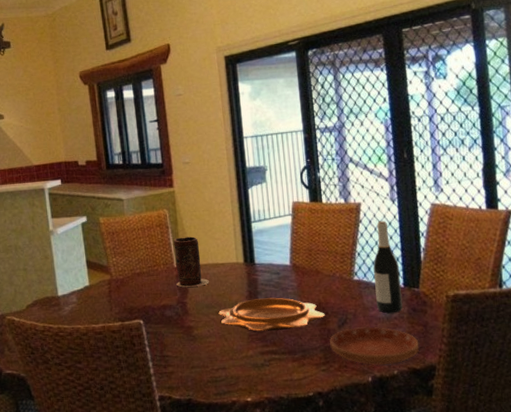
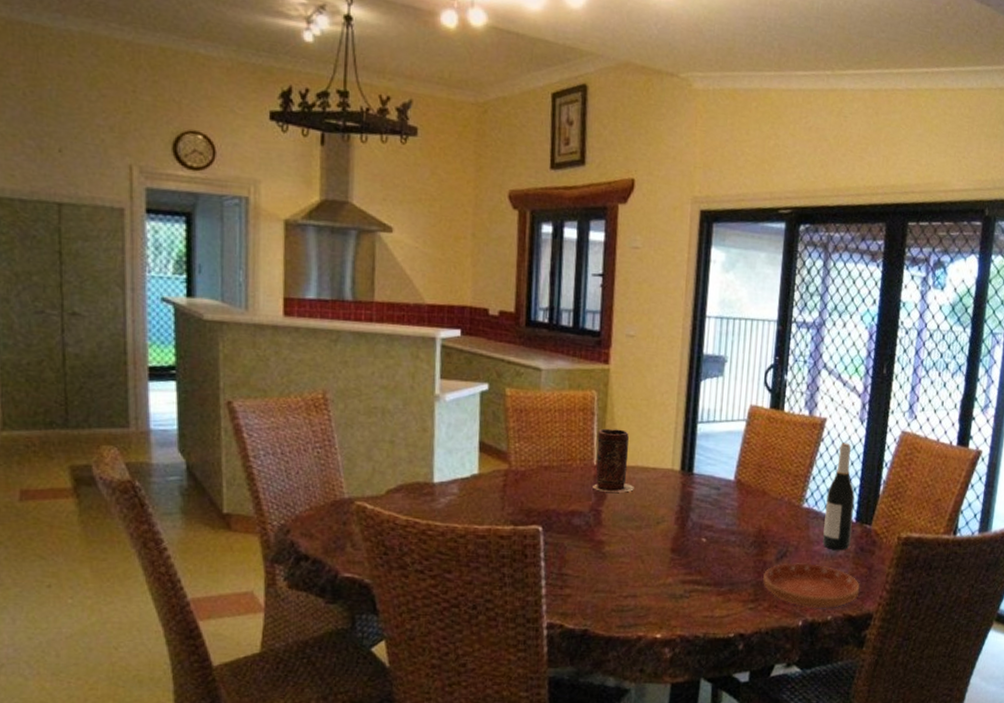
decorative bowl: present [218,297,325,332] -> none [639,516,764,558]

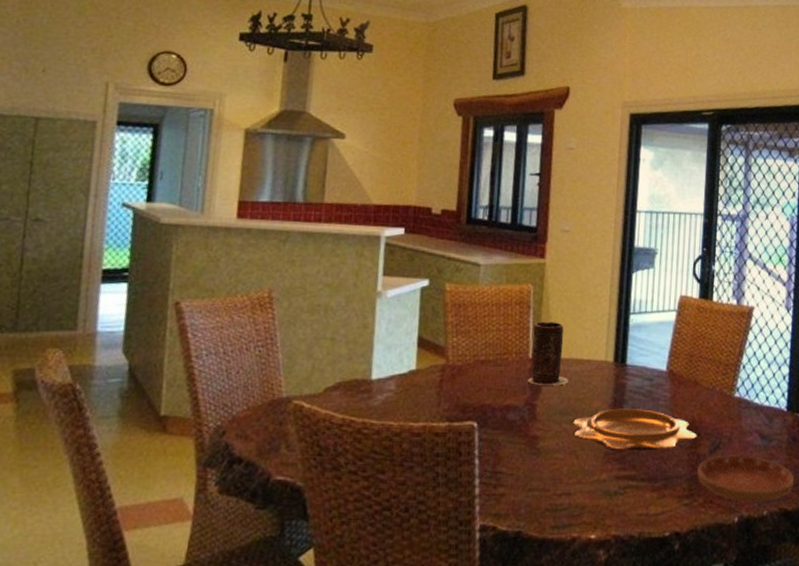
decorative bowl: none [639,516,764,558] -> present [573,408,697,451]
wine bottle: present [822,442,855,550] -> none [755,331,785,440]

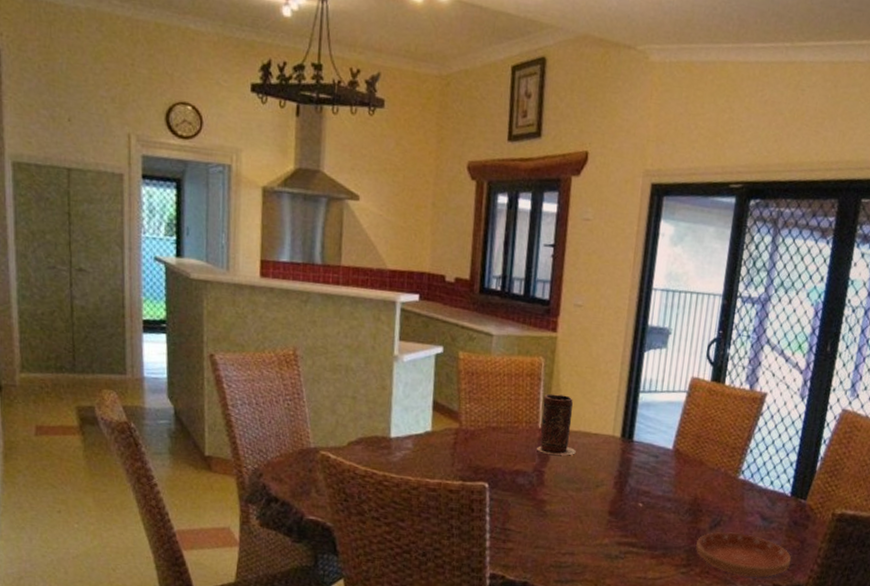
decorative bowl: present [573,408,697,451] -> none [579,481,699,522]

